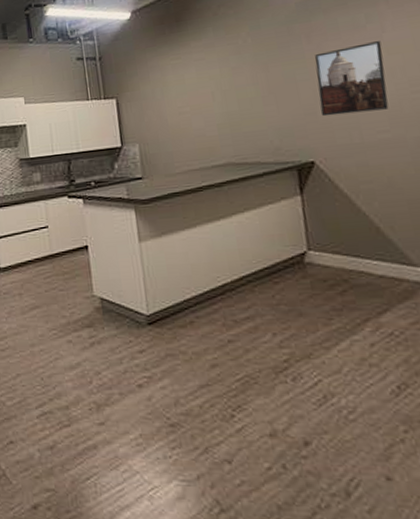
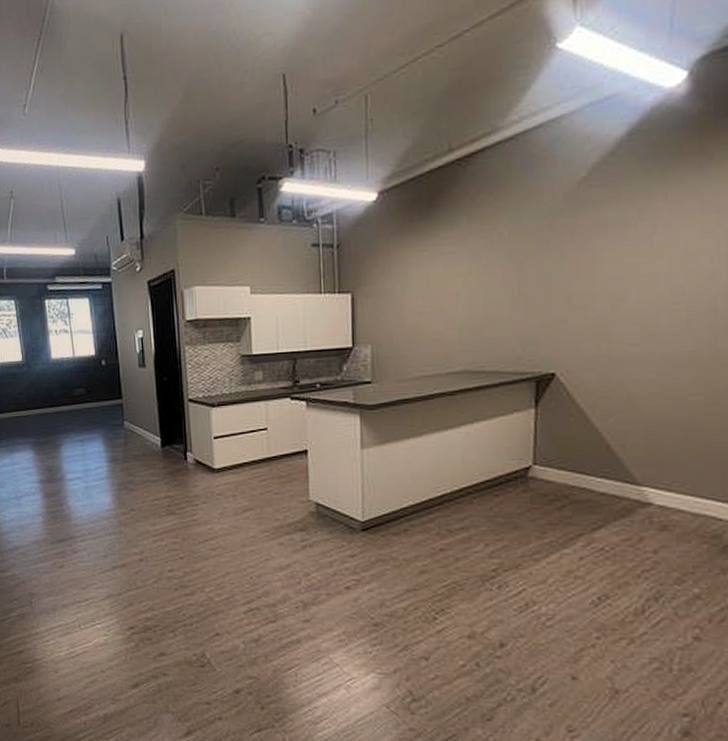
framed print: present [314,41,389,117] -> none [570,243,650,325]

